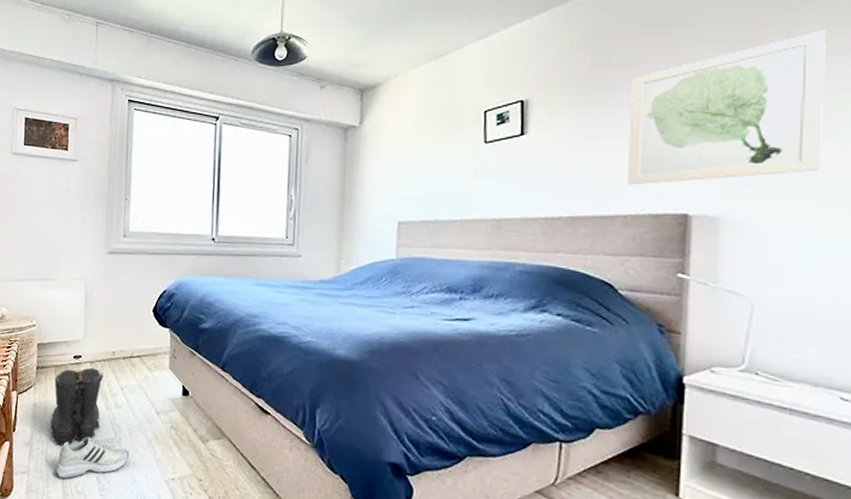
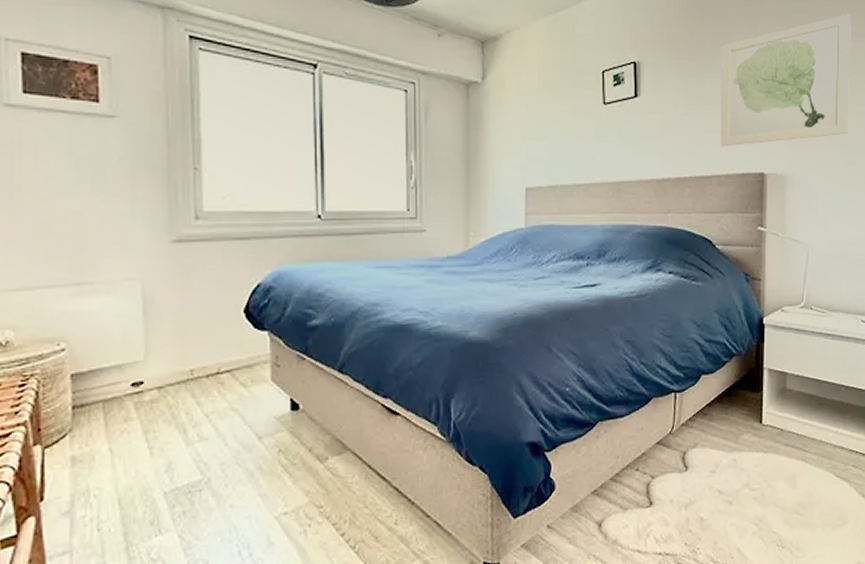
boots: present [50,367,103,446] -> none [101,395,178,506]
shoe: present [55,437,129,480] -> none [115,485,223,549]

